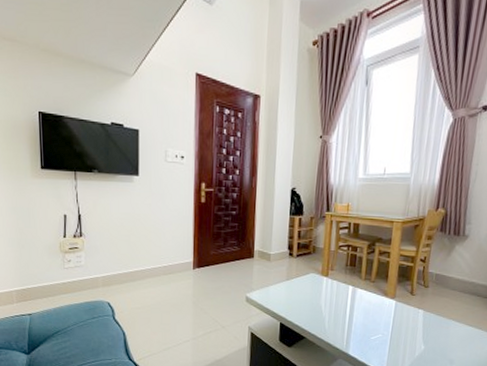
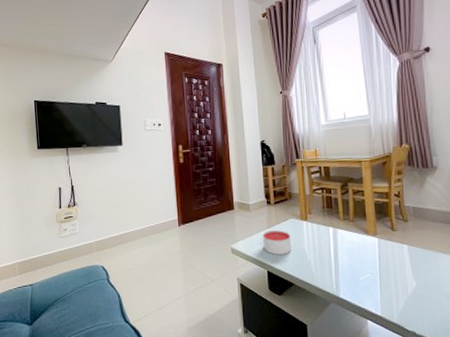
candle: none [279,283,309,308] -> present [262,230,292,255]

